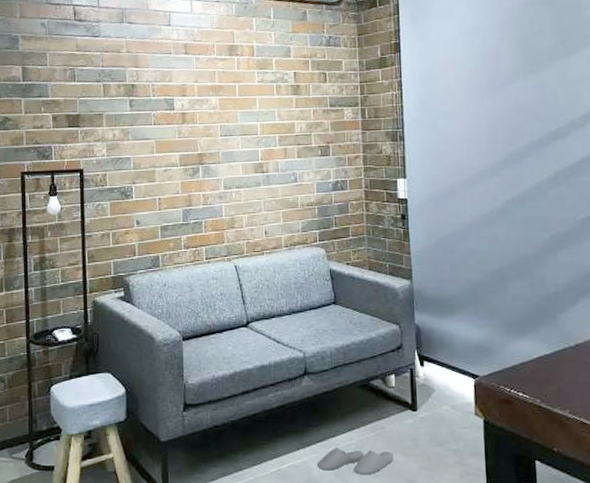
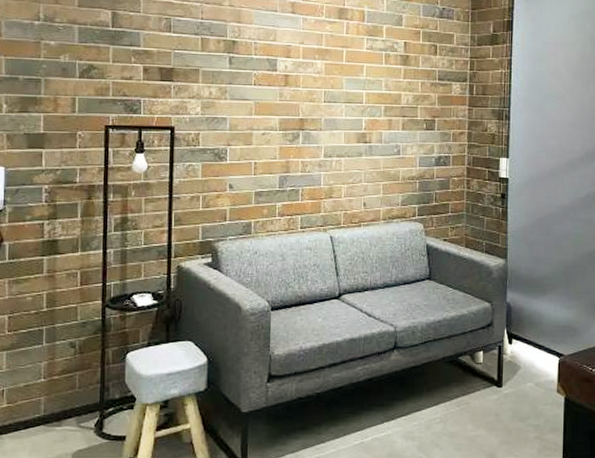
slippers: present [317,447,394,475] -> none [401,421,476,449]

